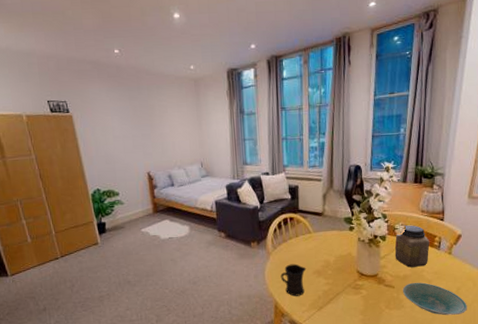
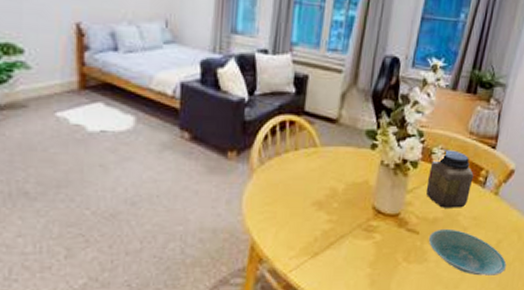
mug: present [280,263,307,297] -> none [264,188,304,235]

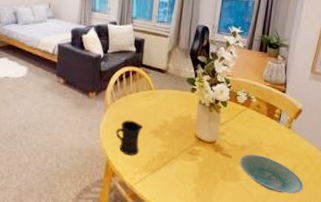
mug: none [264,188,304,235] -> present [116,120,144,156]
jar: present [425,150,474,208] -> none [234,93,270,138]

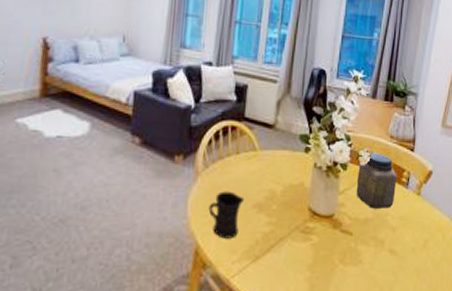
jar: none [234,93,270,138] -> present [356,153,397,209]
bowl: present [239,154,303,194] -> none [361,229,435,277]

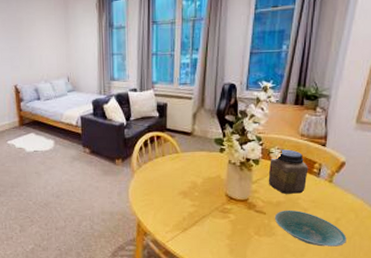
mug: present [208,191,245,239] -> none [144,183,172,216]
bowl: none [361,229,435,277] -> present [274,210,347,247]

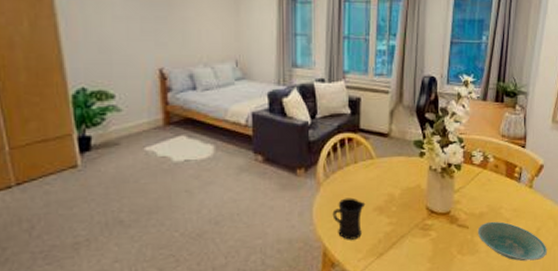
mug: none [144,183,172,216] -> present [332,197,366,240]
jar: present [268,149,308,194] -> none [470,152,510,204]

